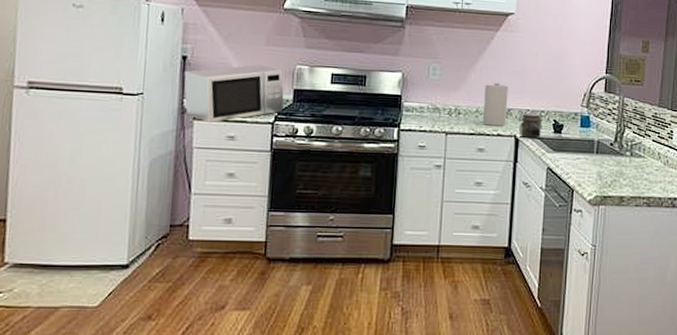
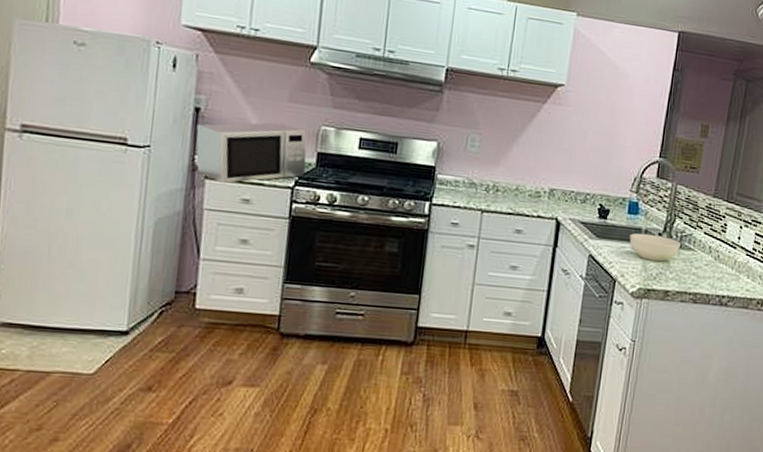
paper towel holder: present [483,82,508,126] -> none [523,159,553,208]
jar: present [518,112,543,138] -> none [560,194,588,223]
bowl: none [584,144,632,170] -> present [629,233,682,262]

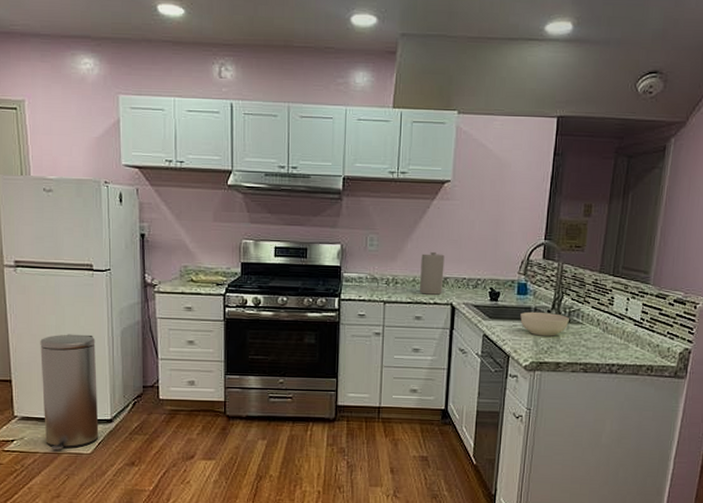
pedal bin: none [31,220,119,368] -> present [40,334,99,450]
microwave: present [196,122,307,184] -> none [144,240,233,296]
paper towel holder: none [523,159,553,208] -> present [420,251,445,295]

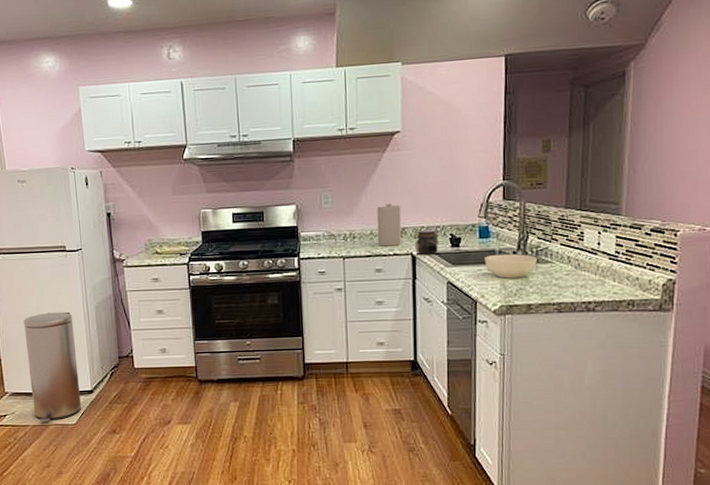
jar: none [454,281,479,306] -> present [413,229,439,254]

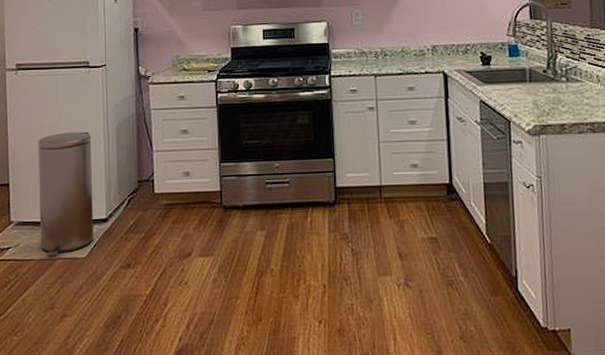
paper towel holder: present [377,203,402,247] -> none [407,21,432,64]
jar: present [413,229,439,254] -> none [444,47,470,72]
bowl: present [484,253,538,279] -> none [515,72,568,98]

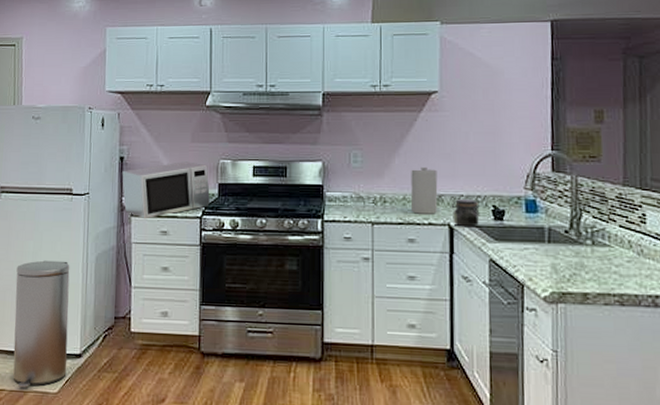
microwave: none [137,29,224,86] -> present [122,161,210,219]
paper towel holder: none [407,21,432,64] -> present [411,166,438,214]
jar: none [444,47,470,72] -> present [451,198,480,226]

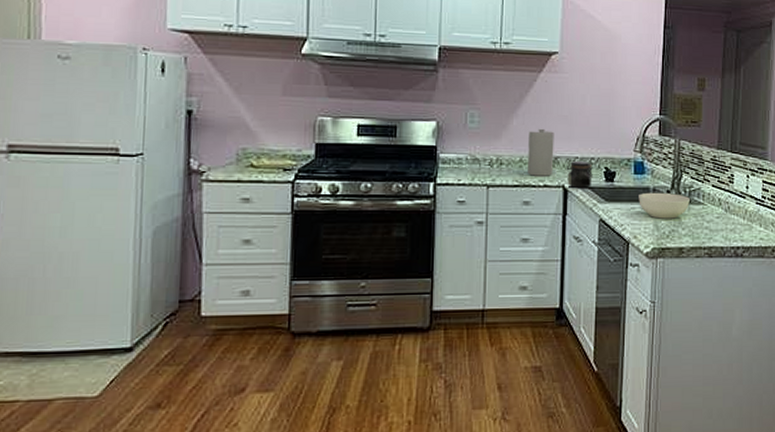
pedal bin: present [13,260,70,387] -> none [31,237,116,395]
microwave: present [122,161,210,219] -> none [190,117,305,185]
bowl: none [532,232,594,261] -> present [638,192,691,219]

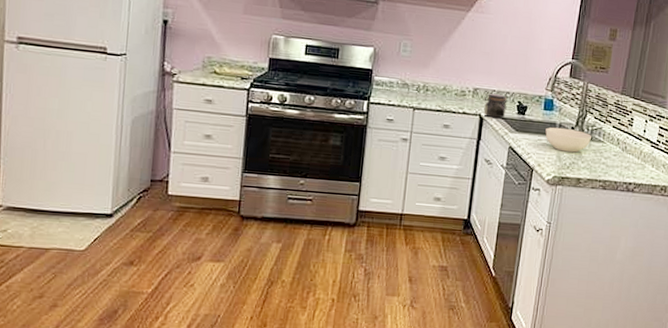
paper towel holder: present [528,128,554,176] -> none [450,62,476,105]

